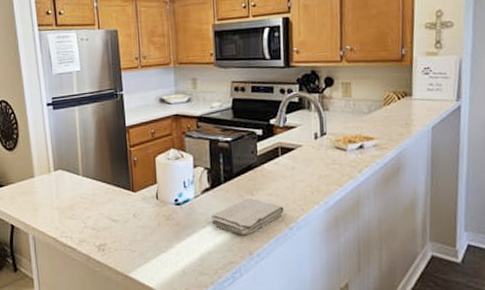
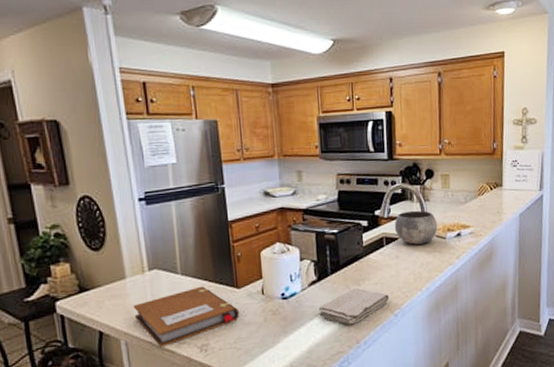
notebook: none [40,188,135,243] -> present [133,286,240,347]
bowl: none [290,120,338,156] -> present [394,210,438,245]

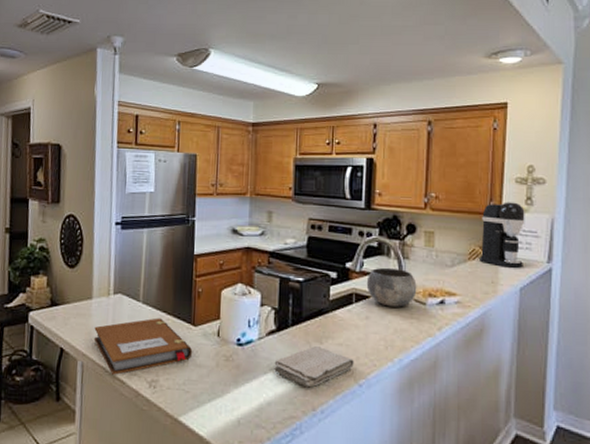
coffee maker: none [487,141,522,198] -> present [480,202,525,268]

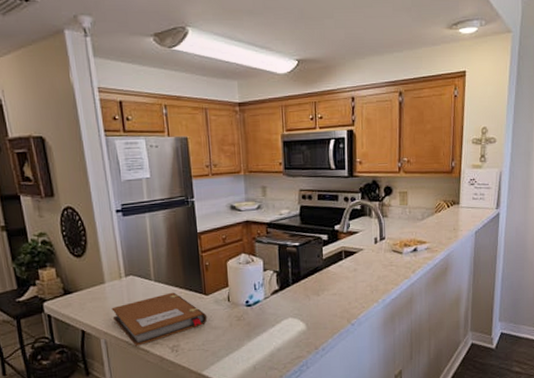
washcloth: present [274,345,354,388] -> none [280,297,347,332]
bowl: present [366,267,417,307] -> none [353,226,395,259]
coffee maker: present [480,202,525,268] -> none [444,160,480,216]

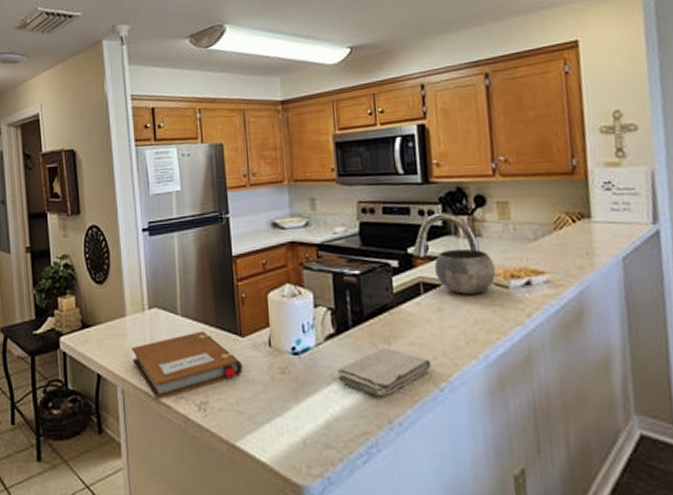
washcloth: none [280,297,347,332] -> present [337,347,431,397]
bowl: none [353,226,395,259] -> present [434,248,496,295]

